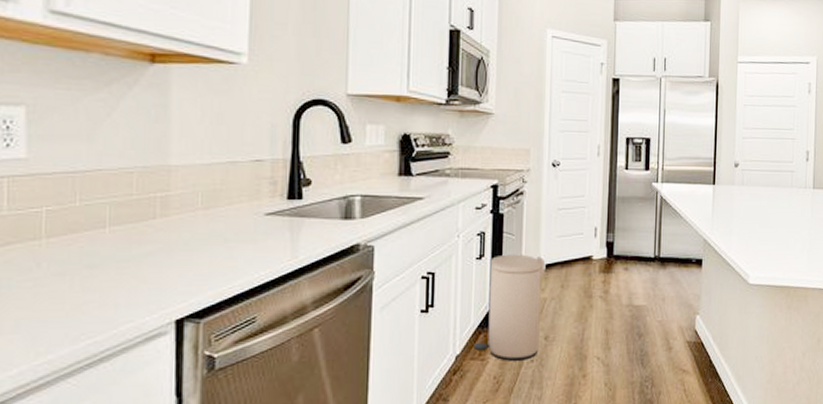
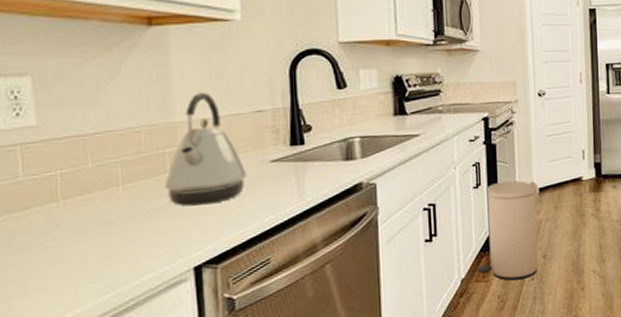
kettle: none [152,137,239,255] -> present [164,92,247,206]

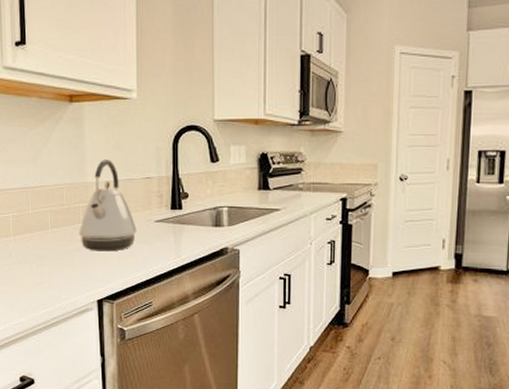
pedal bin: present [477,180,538,281] -> none [326,261,392,357]

